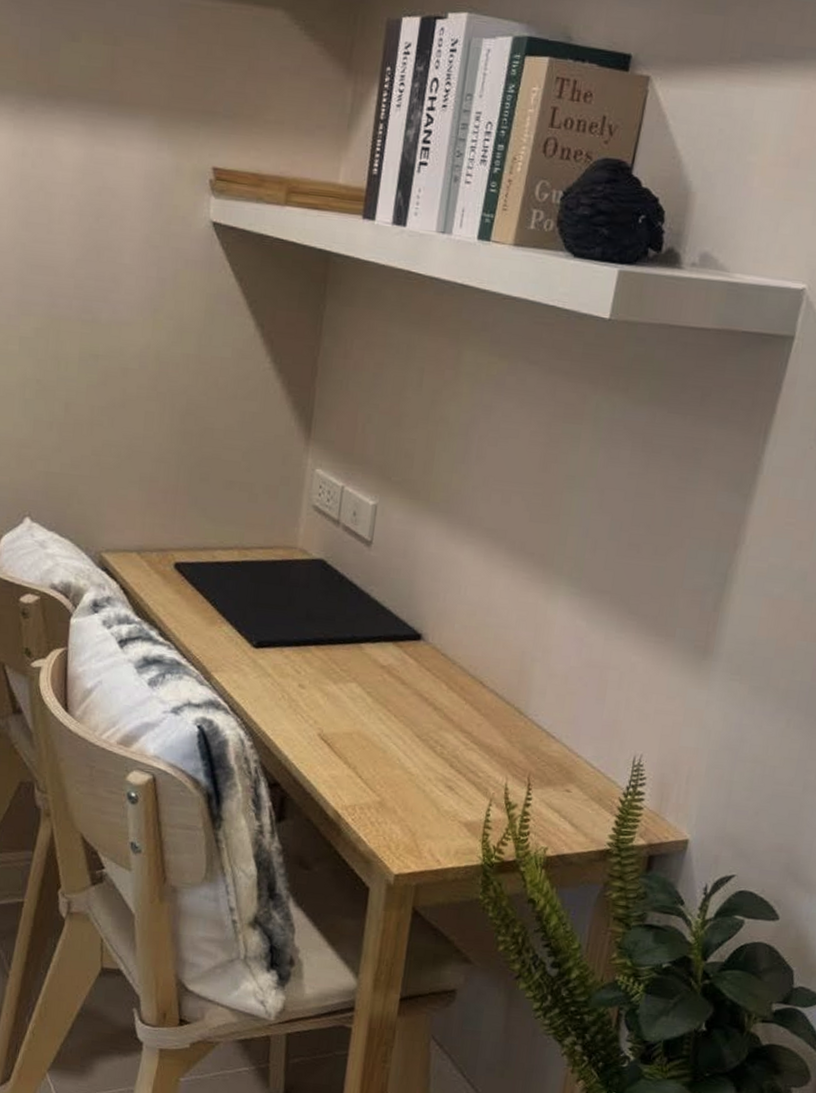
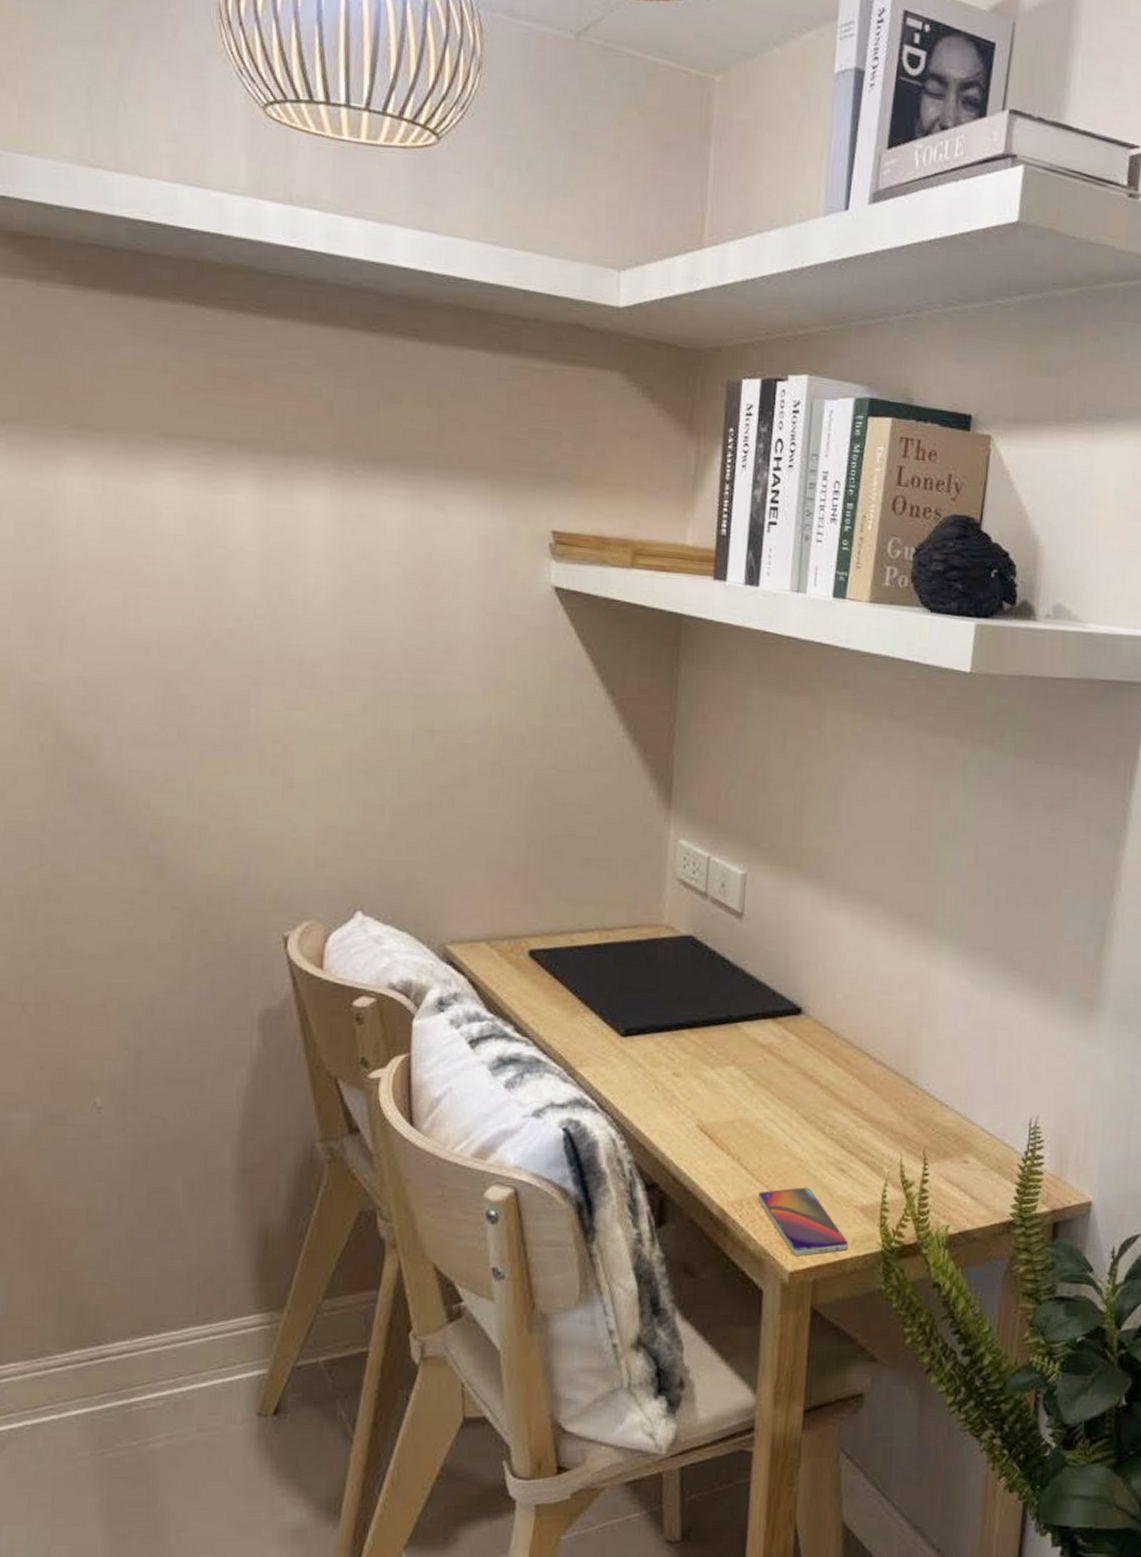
smartphone: none [370,799,451,862] -> present [758,1187,848,1257]

